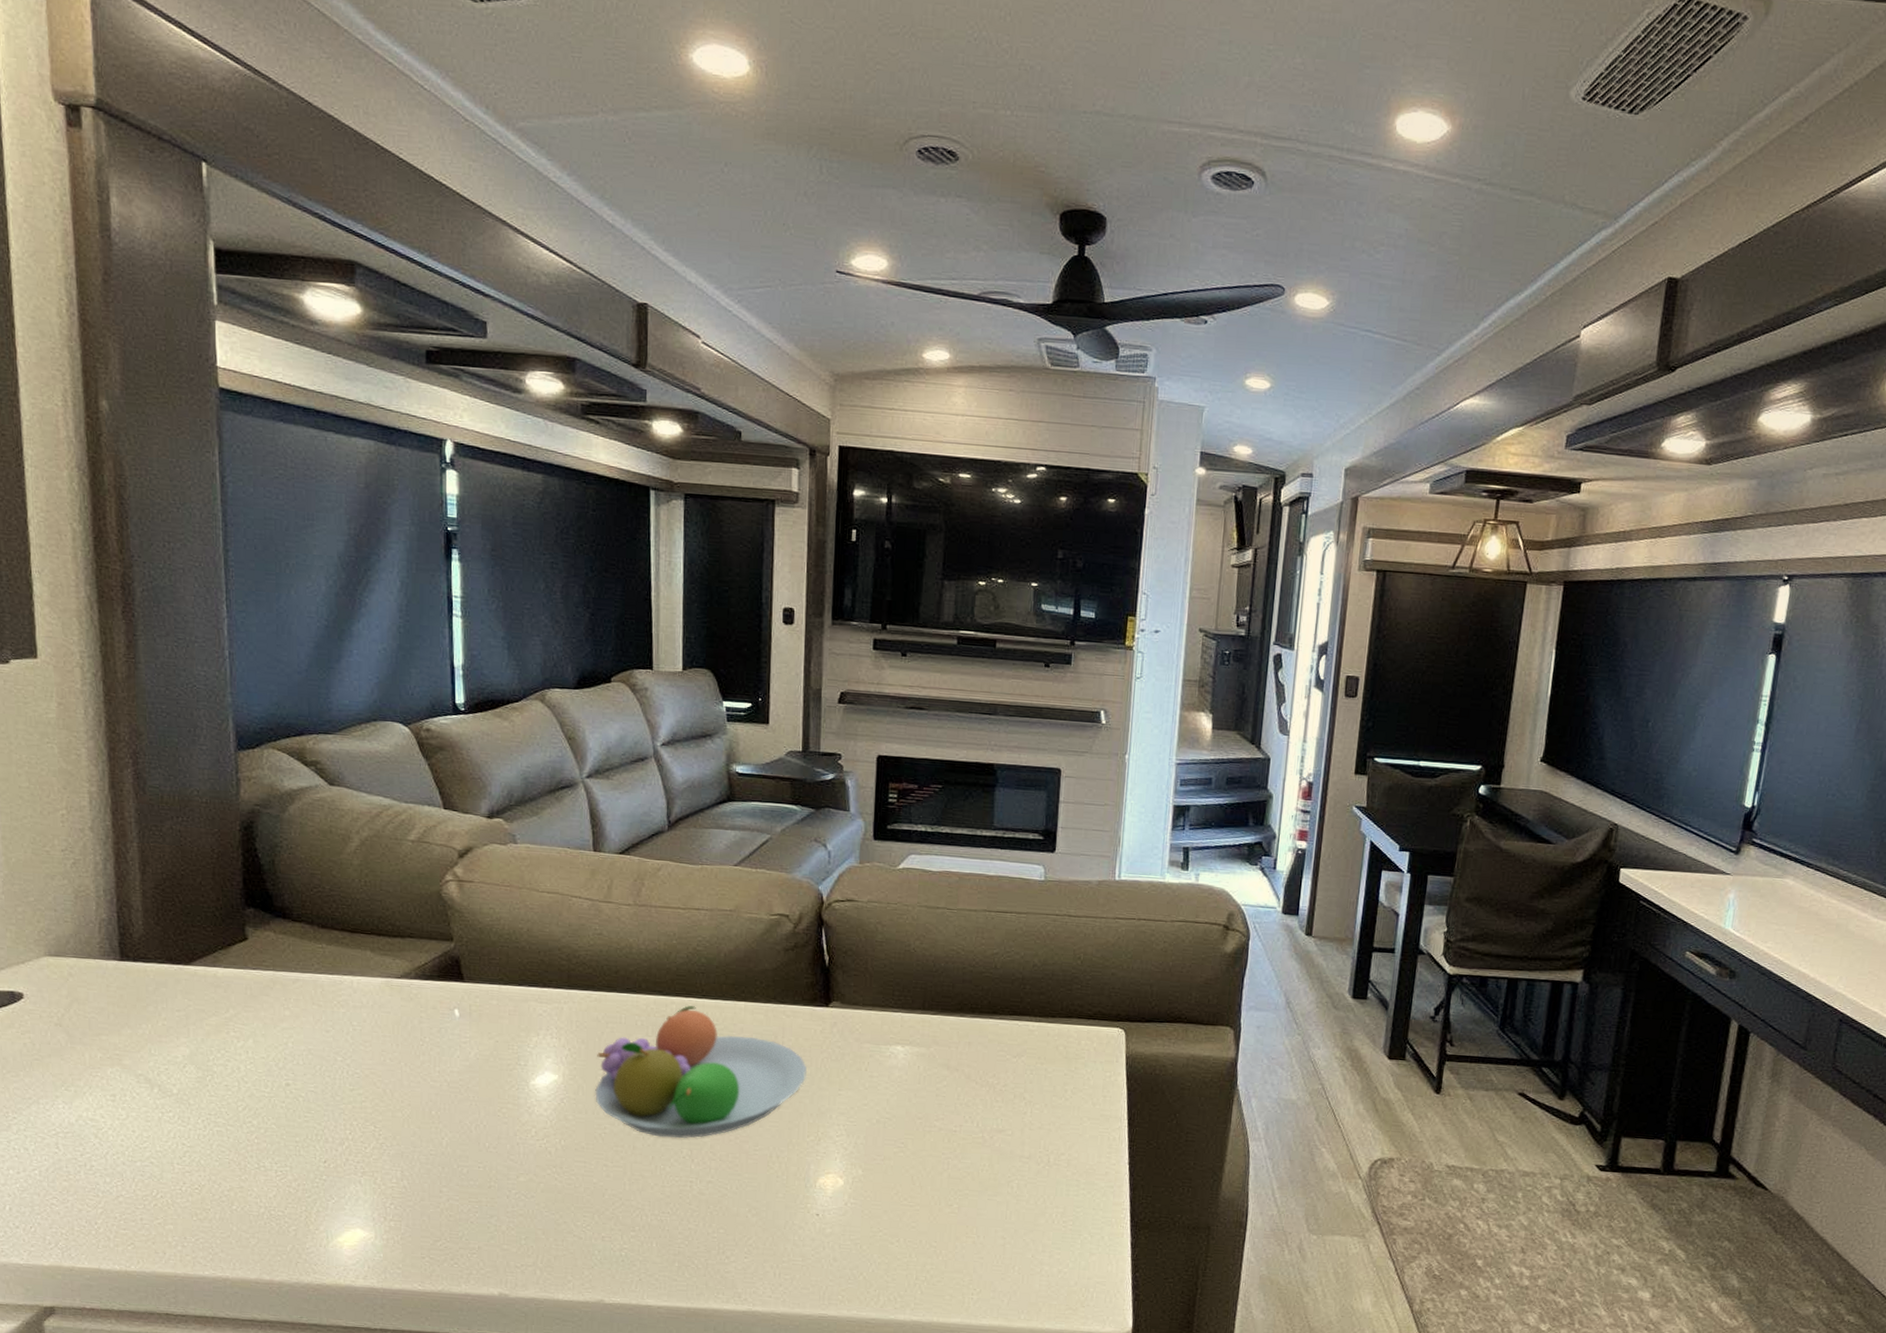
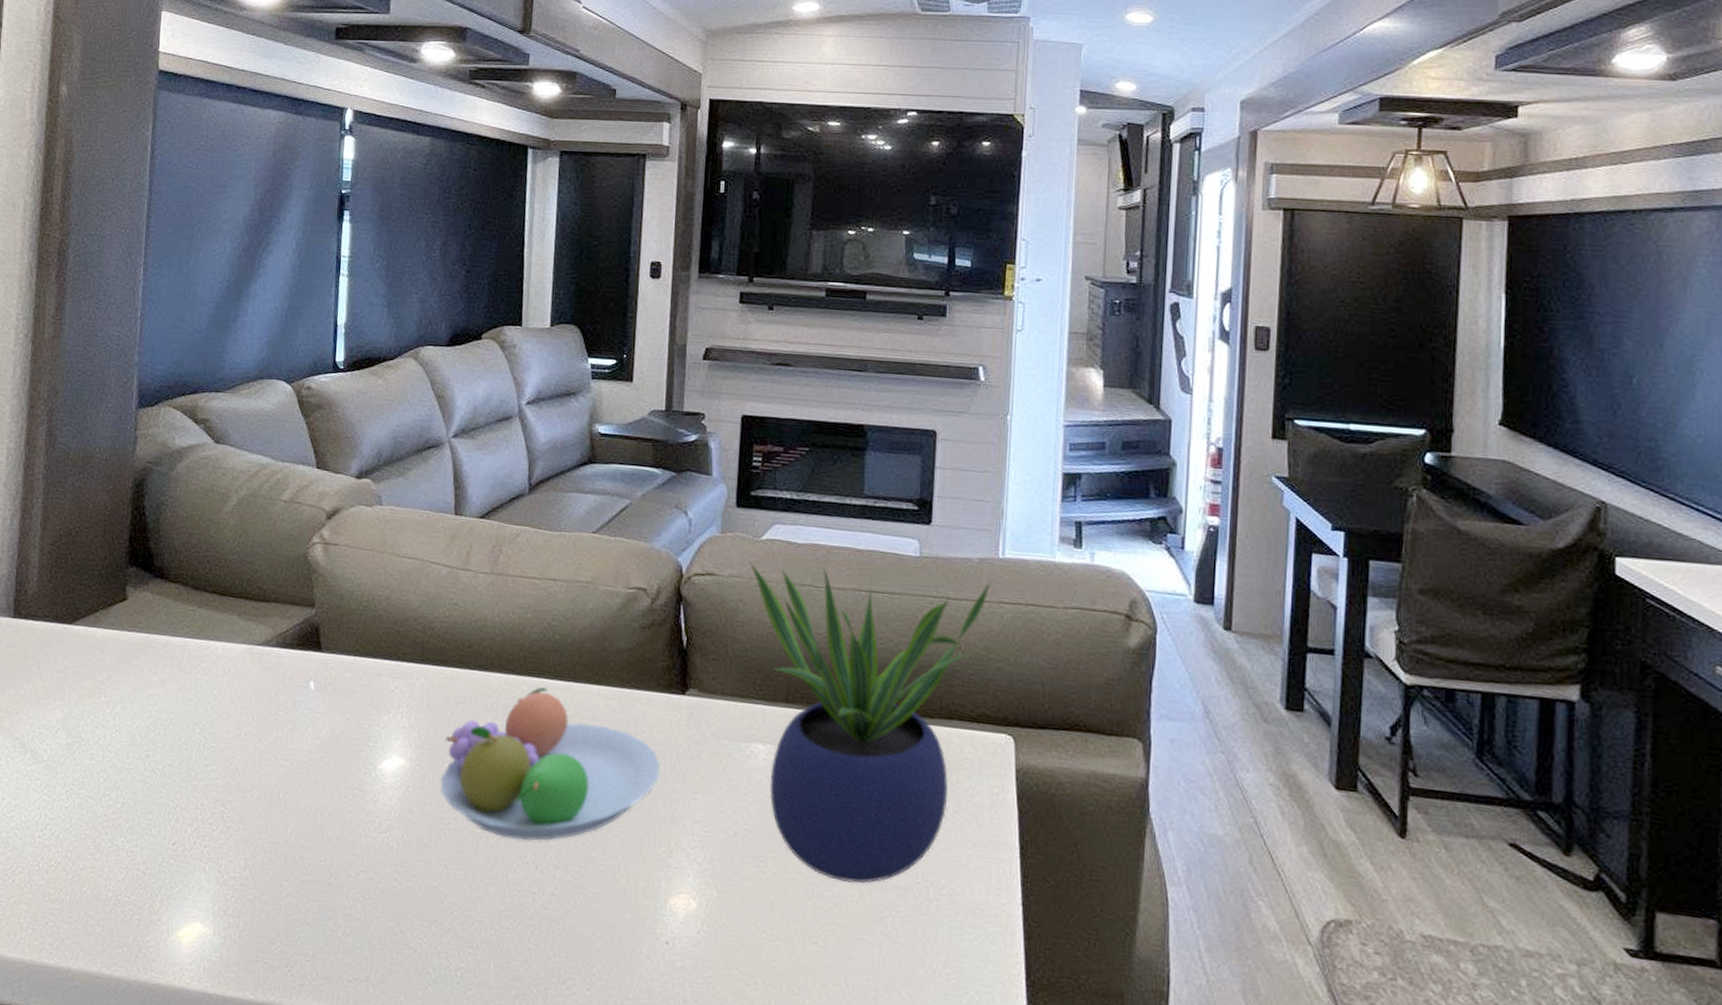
potted plant: none [887,888,1107,1156] -> present [749,561,990,883]

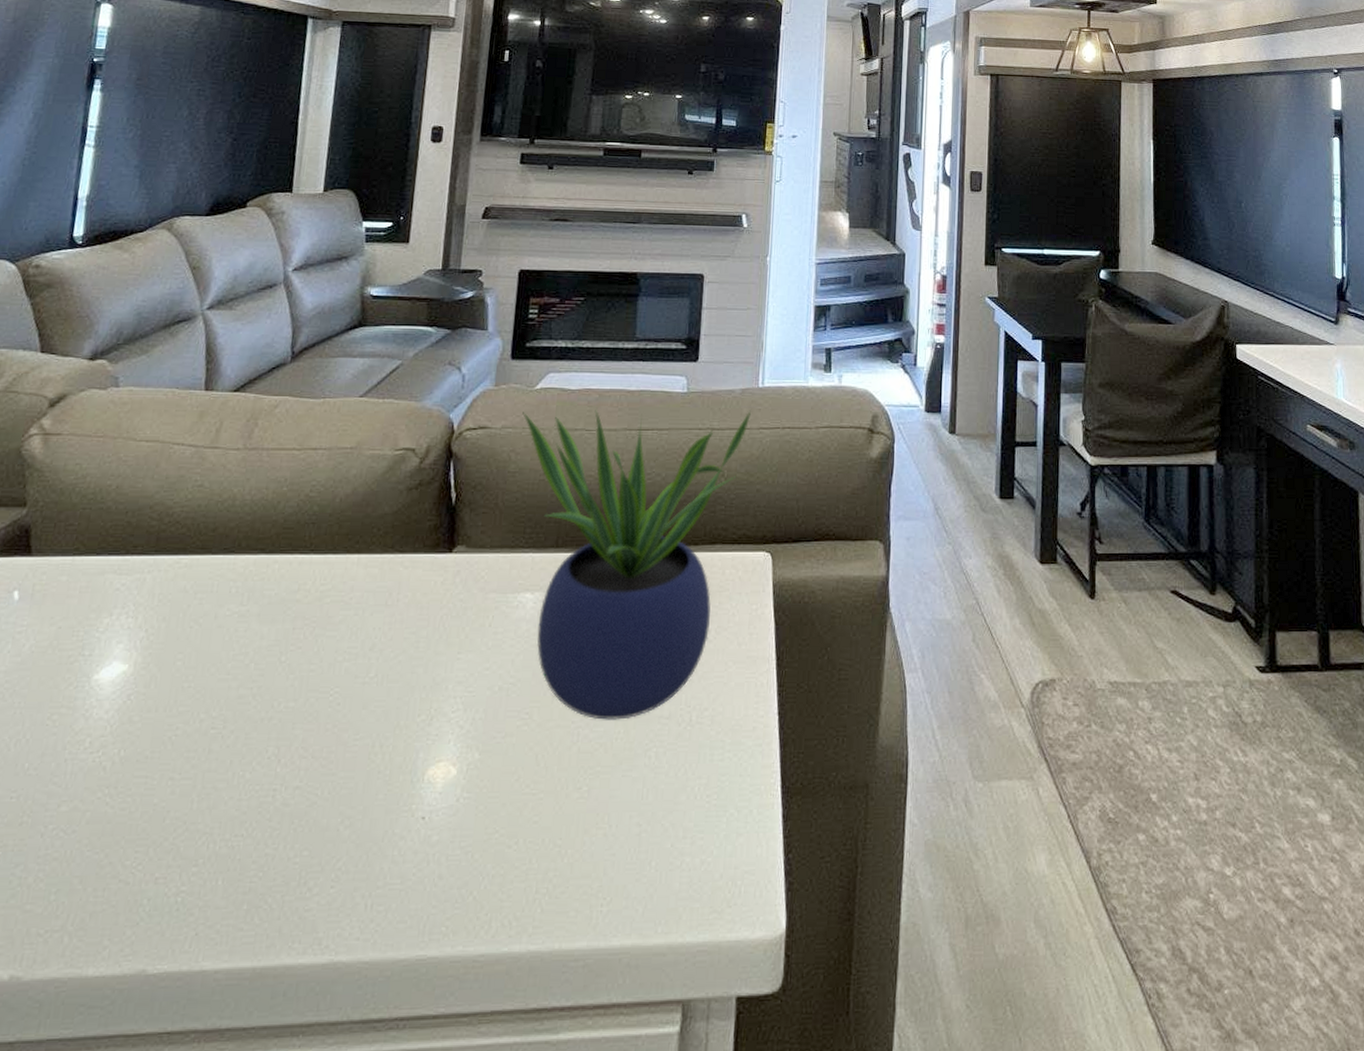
fruit bowl: present [440,687,661,841] -> none [169,564,424,734]

